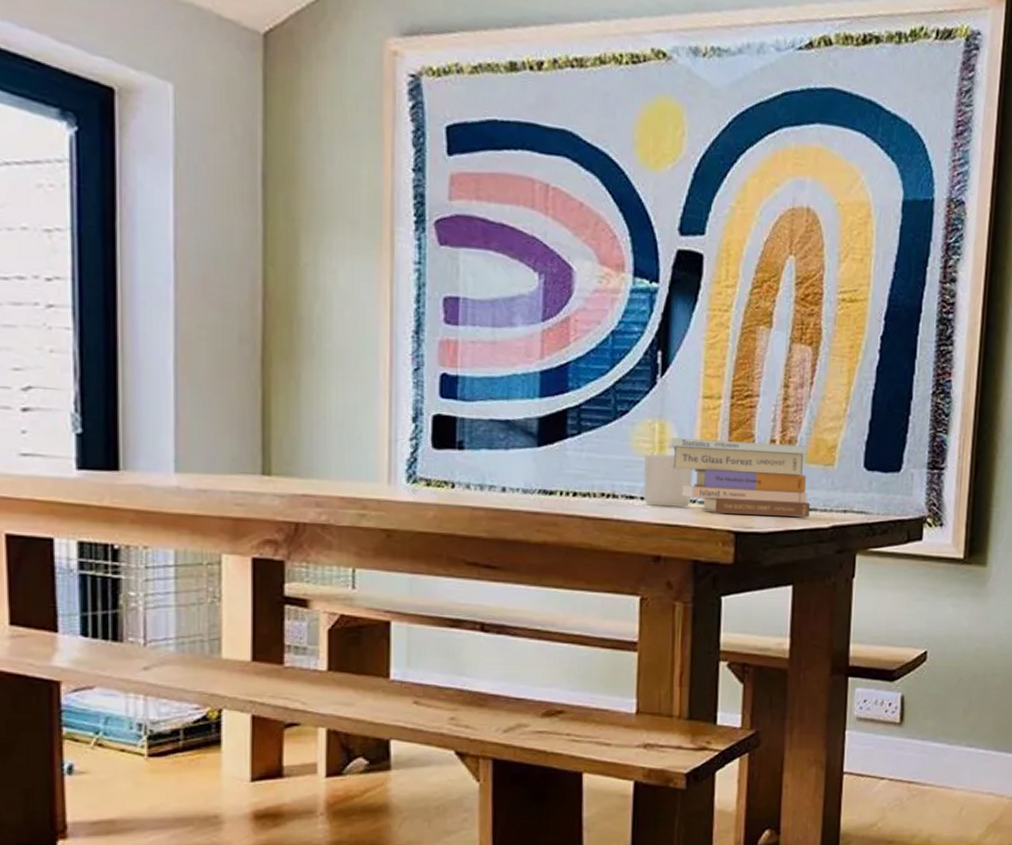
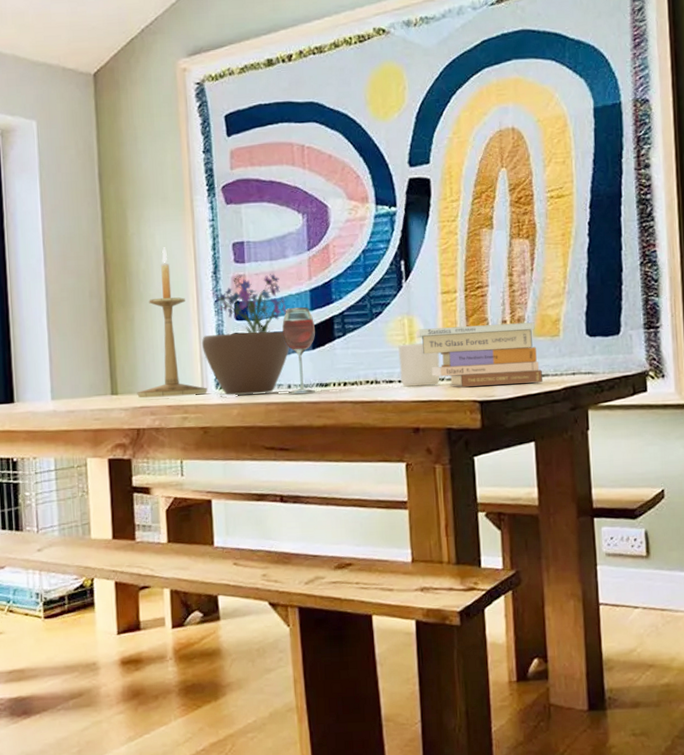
candlestick: none [298,289,396,488] -> present [137,247,208,398]
bowl: none [392,412,508,495] -> present [201,330,289,395]
flowers: none [415,339,509,419] -> present [215,274,287,334]
wineglass: none [501,390,543,502] -> present [282,307,316,395]

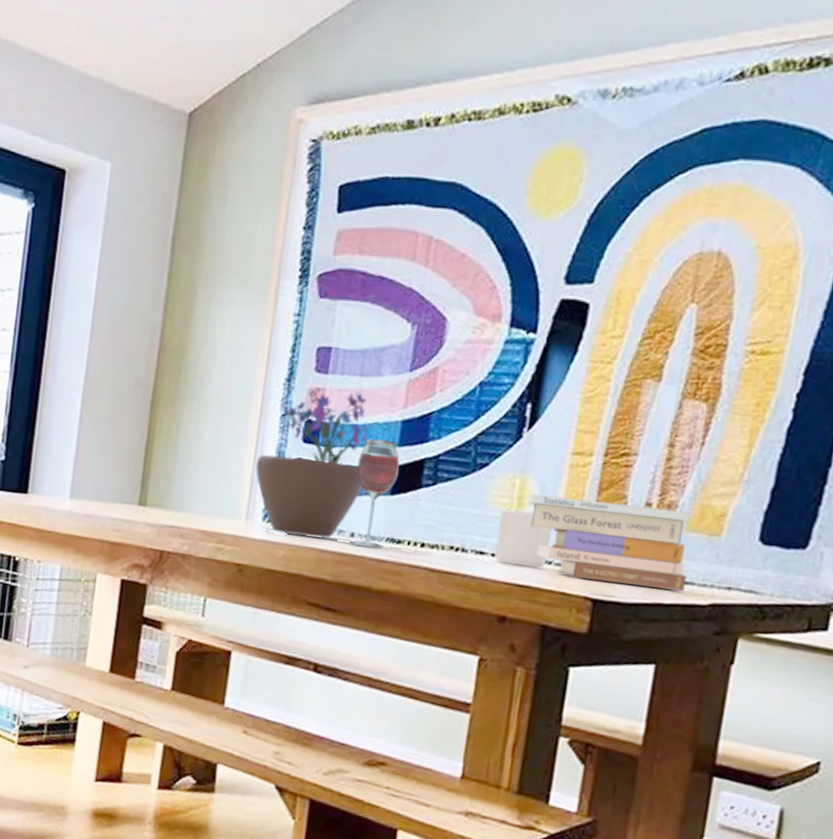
candlestick: present [137,247,208,398] -> none [168,339,252,525]

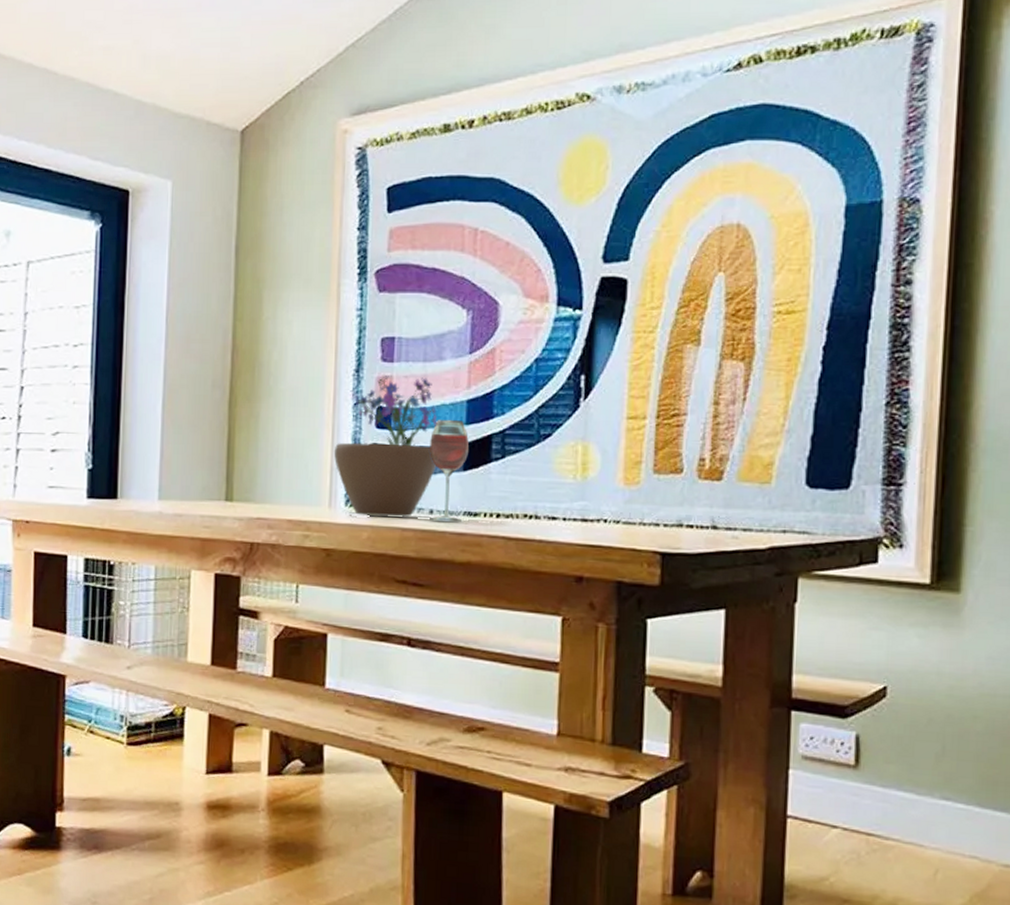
mug: present [495,509,553,568] -> none [566,475,618,528]
books: present [526,494,690,592] -> none [590,459,745,539]

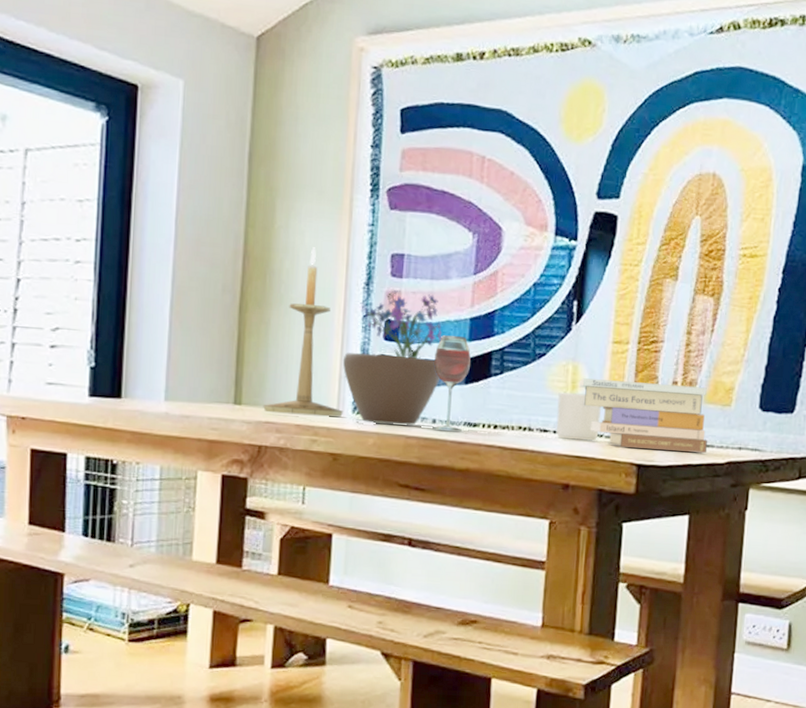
candlestick: none [254,336,335,511] -> present [263,247,343,418]
mug: none [566,475,618,528] -> present [556,392,602,441]
books: none [590,459,745,539] -> present [578,378,708,454]

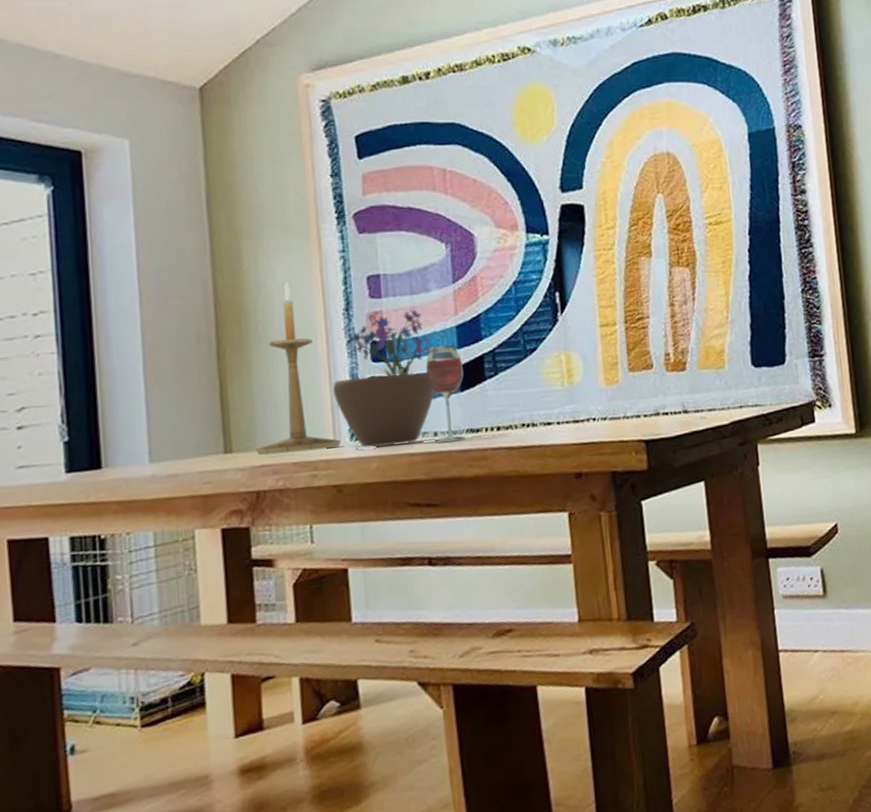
mug: present [556,392,602,441] -> none [556,381,602,428]
books: present [578,378,708,454] -> none [574,354,711,427]

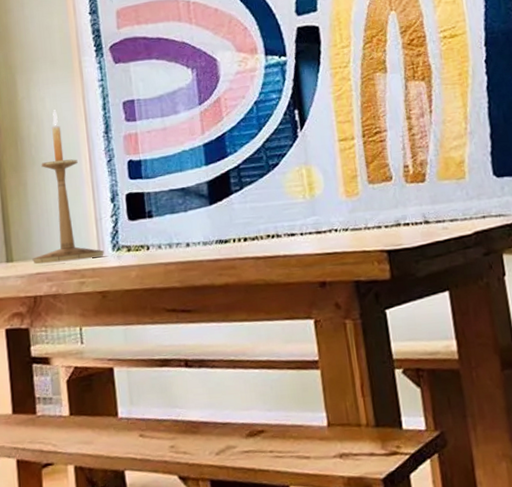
bowl: present [332,372,435,448] -> none [96,188,186,257]
flowers: present [347,309,431,377] -> none [107,130,181,192]
wineglass: present [426,345,467,443] -> none [177,162,216,253]

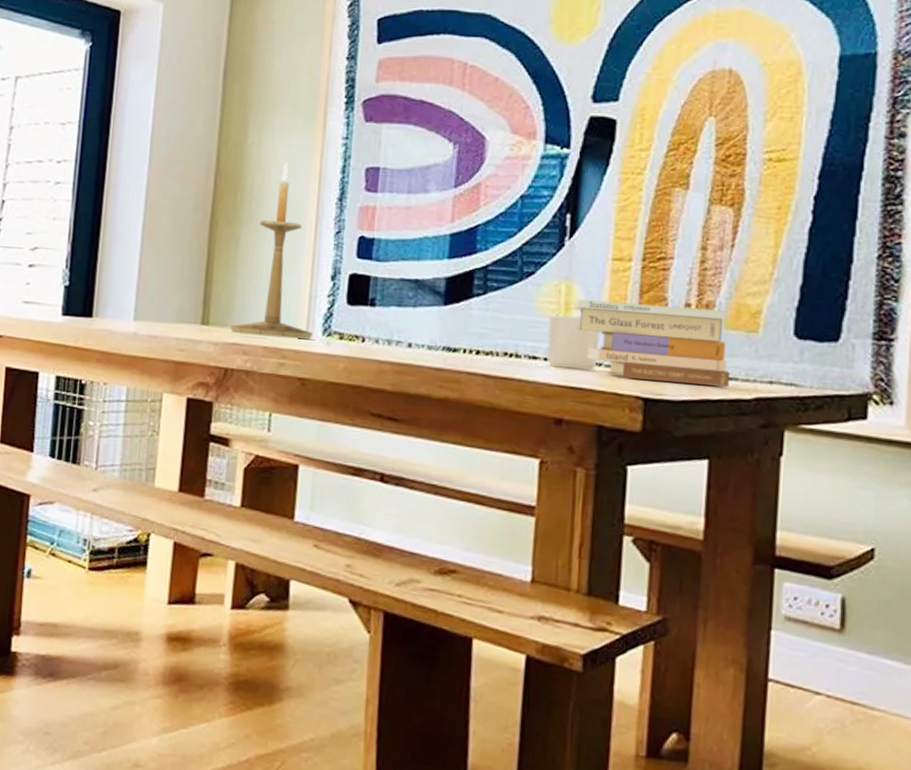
mug: none [298,193,344,239] -> present [547,315,601,370]
books: none [315,165,453,237] -> present [573,299,731,388]

